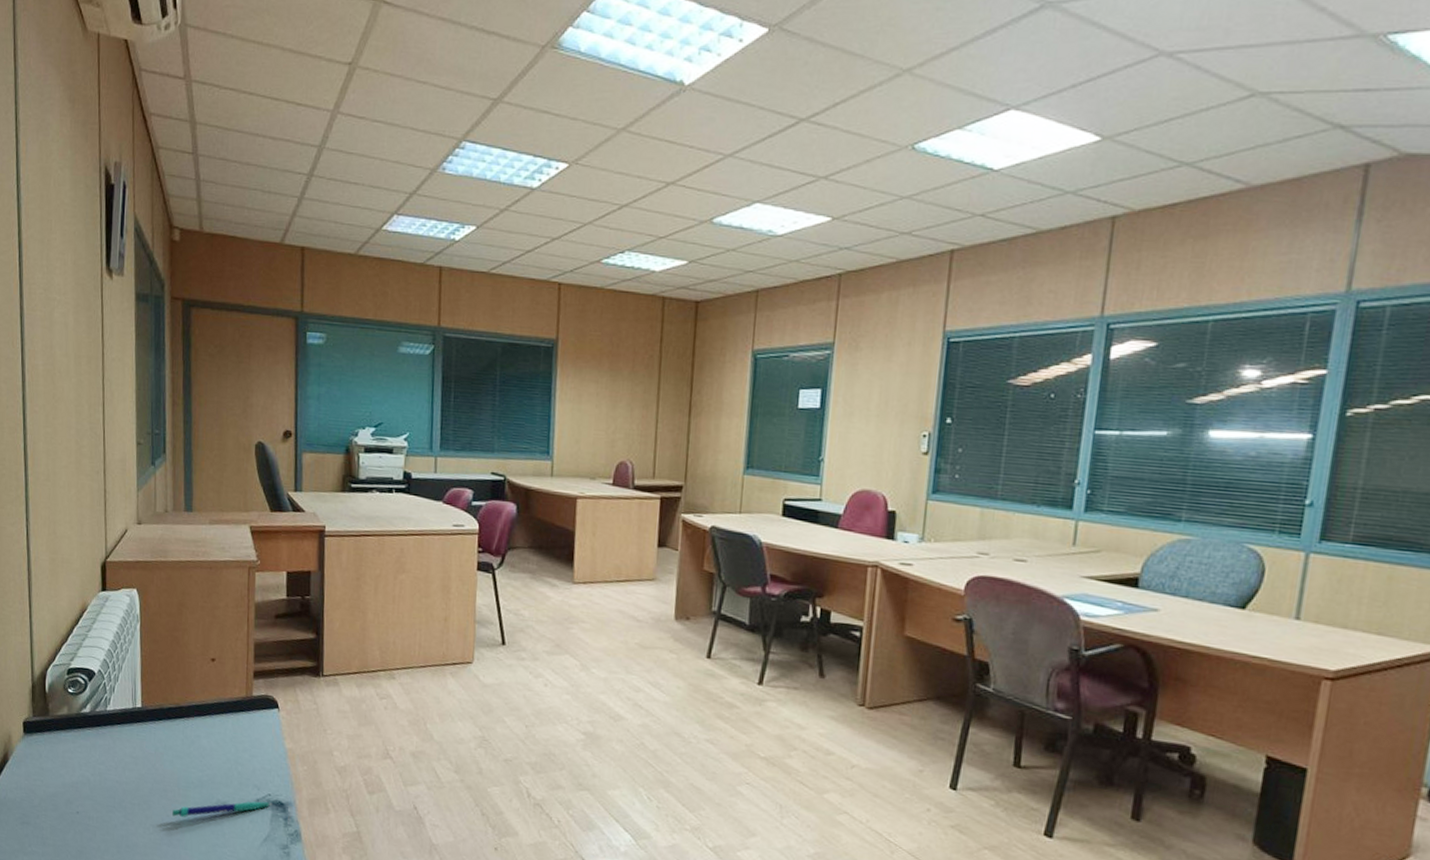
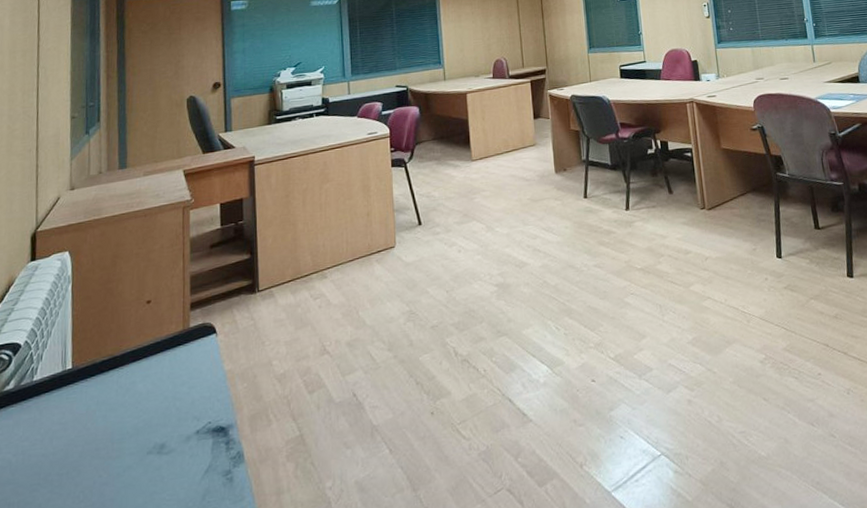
pen: present [172,801,272,818] -> none [105,430,213,475]

